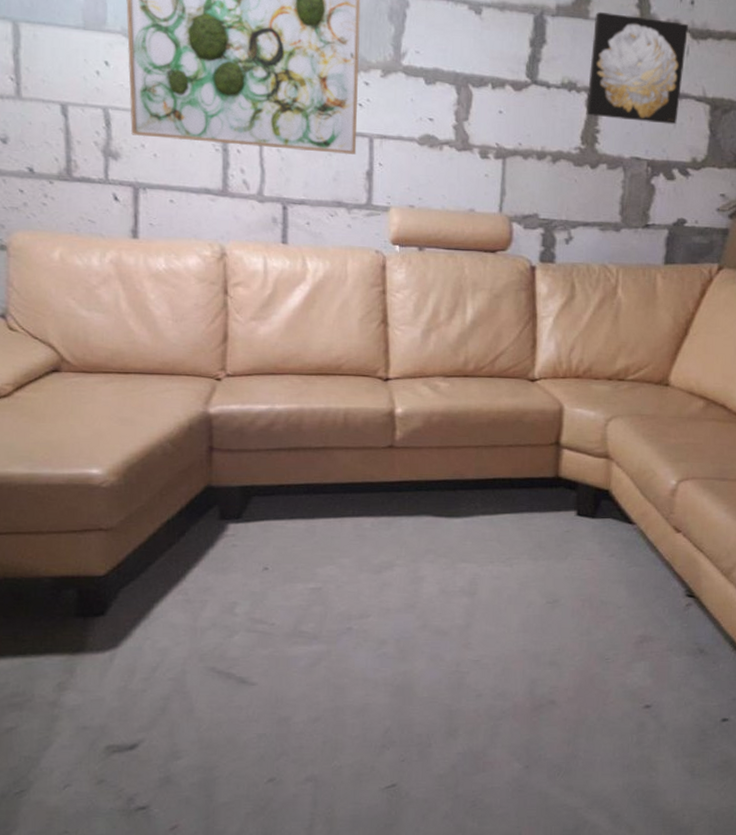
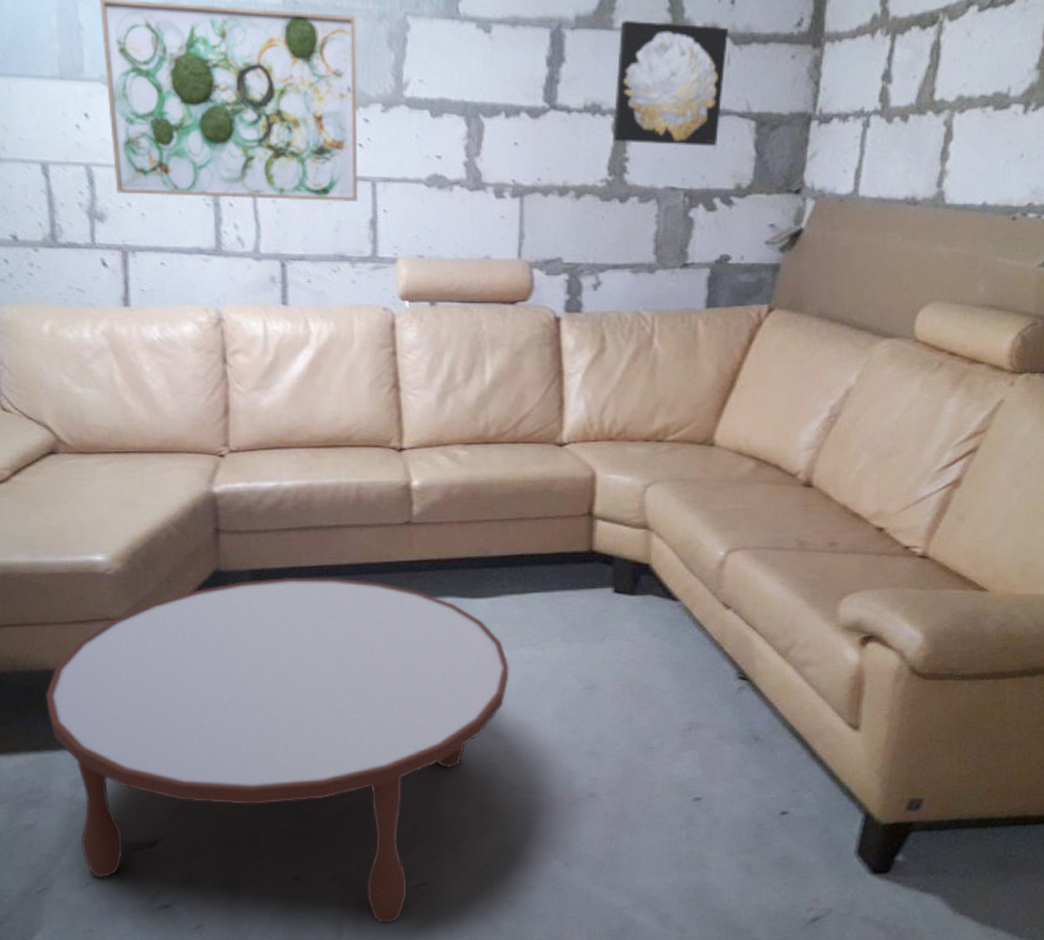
coffee table: none [35,493,480,824] -> present [46,577,509,923]

